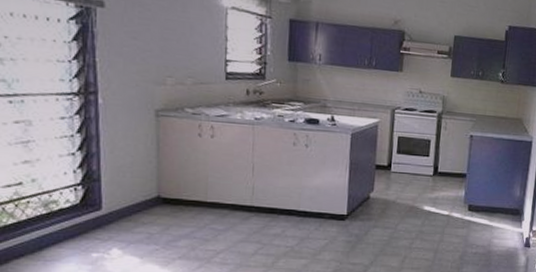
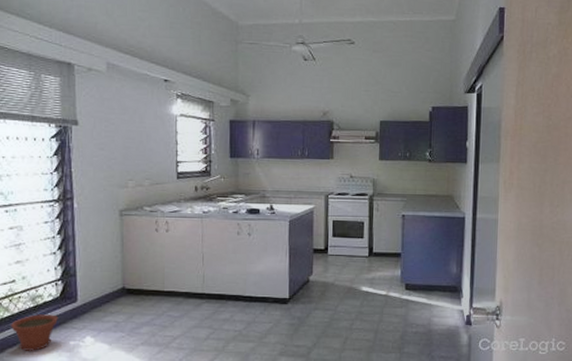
plant pot: none [17,222,77,263] -> present [11,314,58,351]

